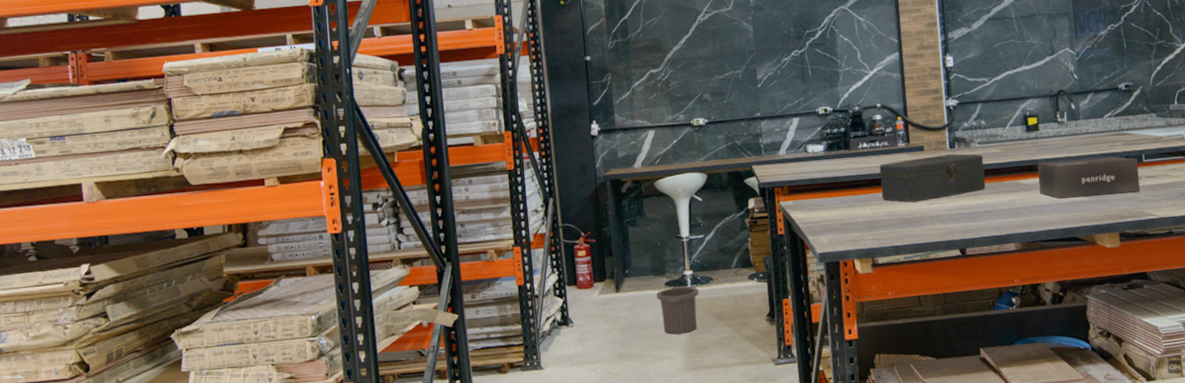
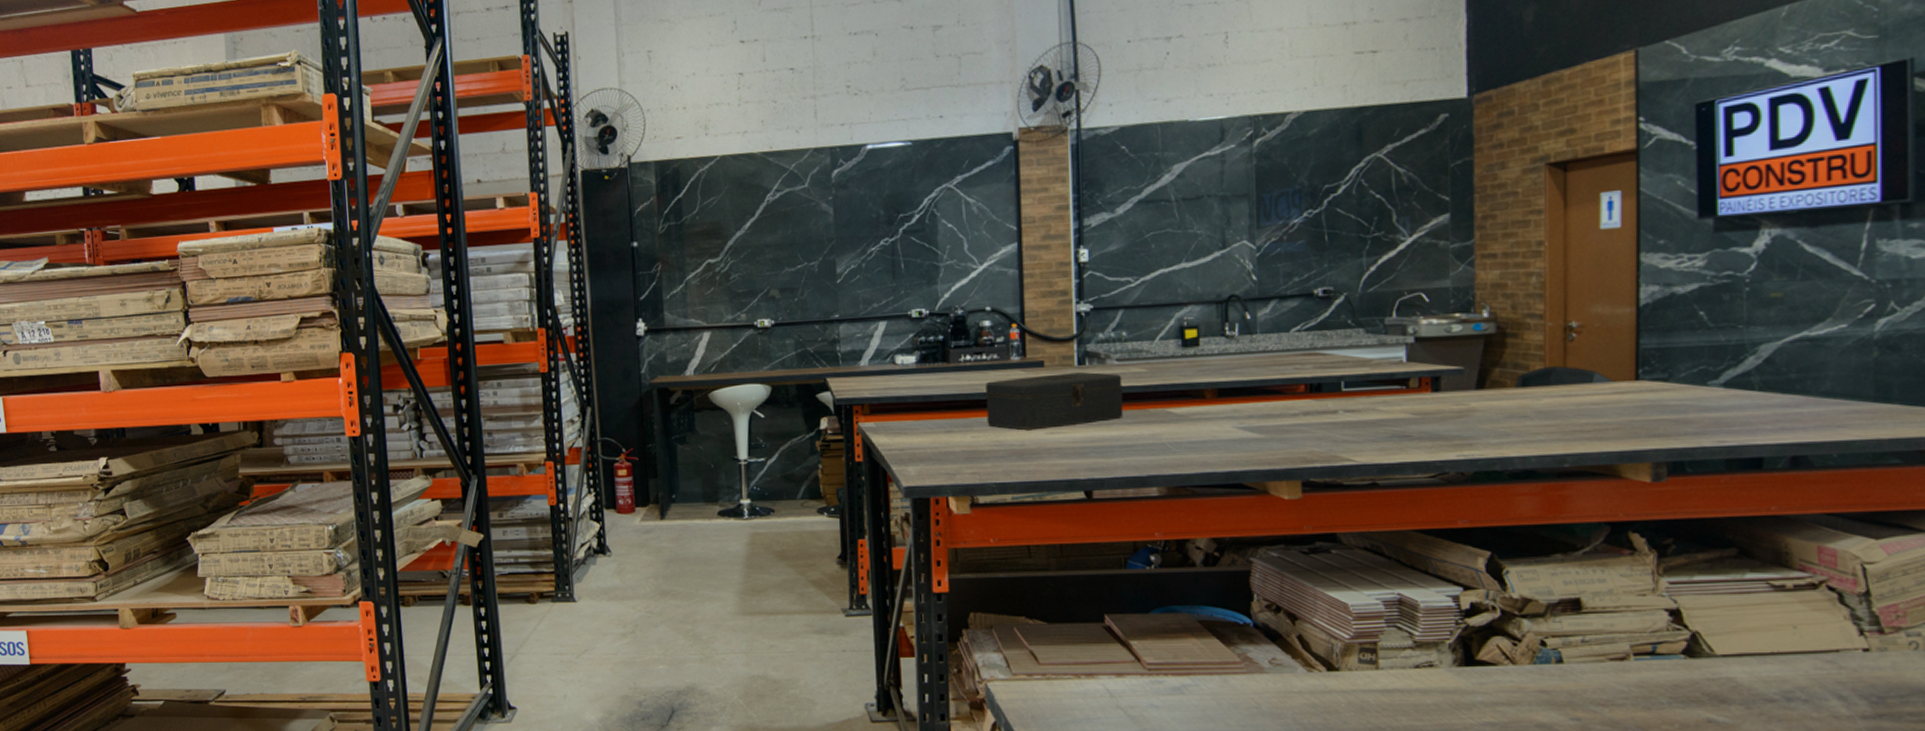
trash can: present [655,286,699,335] -> none [706,516,758,573]
box: present [1037,156,1141,199] -> none [1195,382,1336,434]

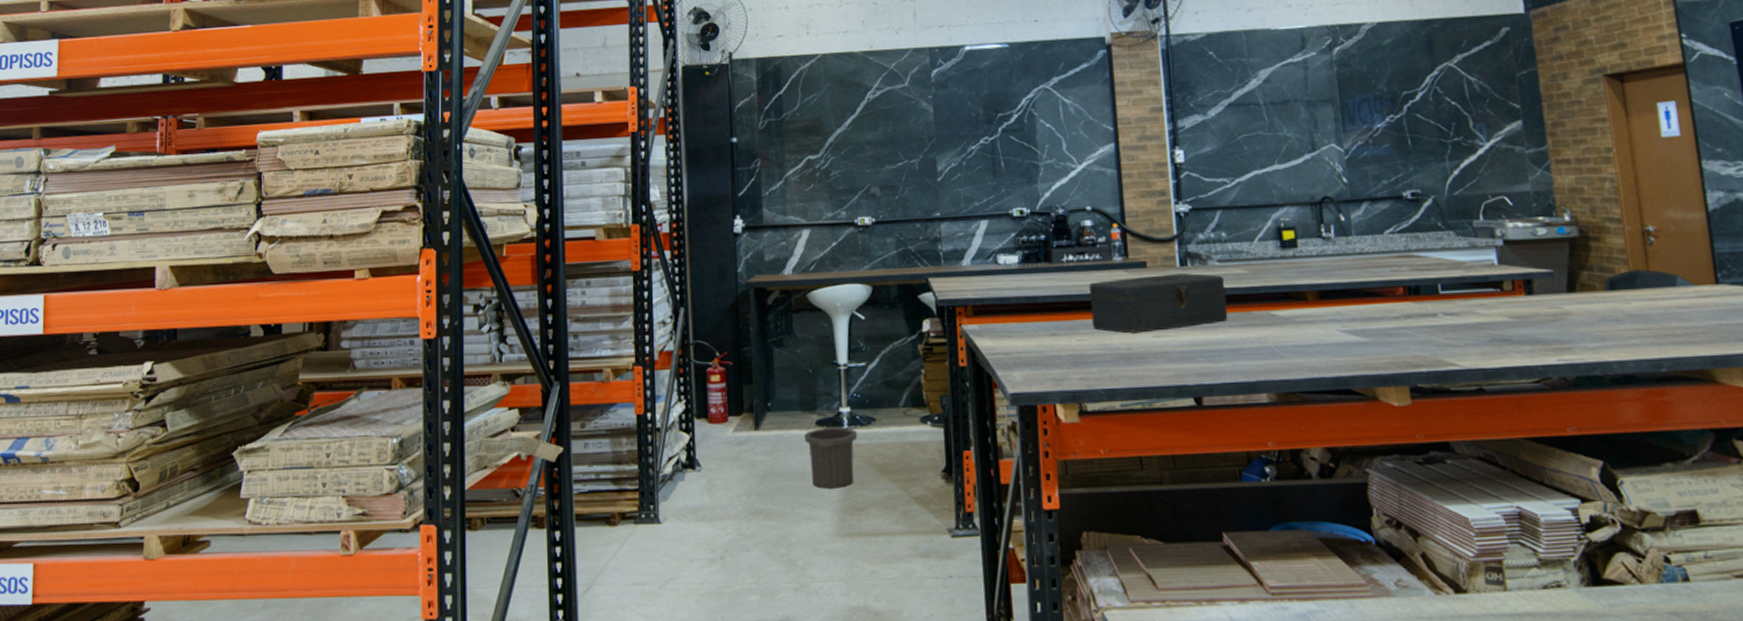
trash can: none [706,516,758,573] -> present [803,426,858,489]

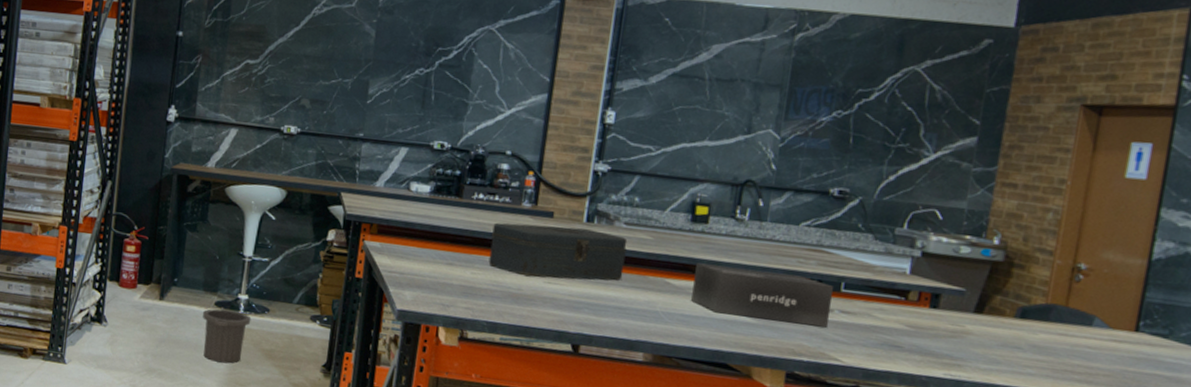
box: none [1296,284,1437,338] -> present [691,263,835,328]

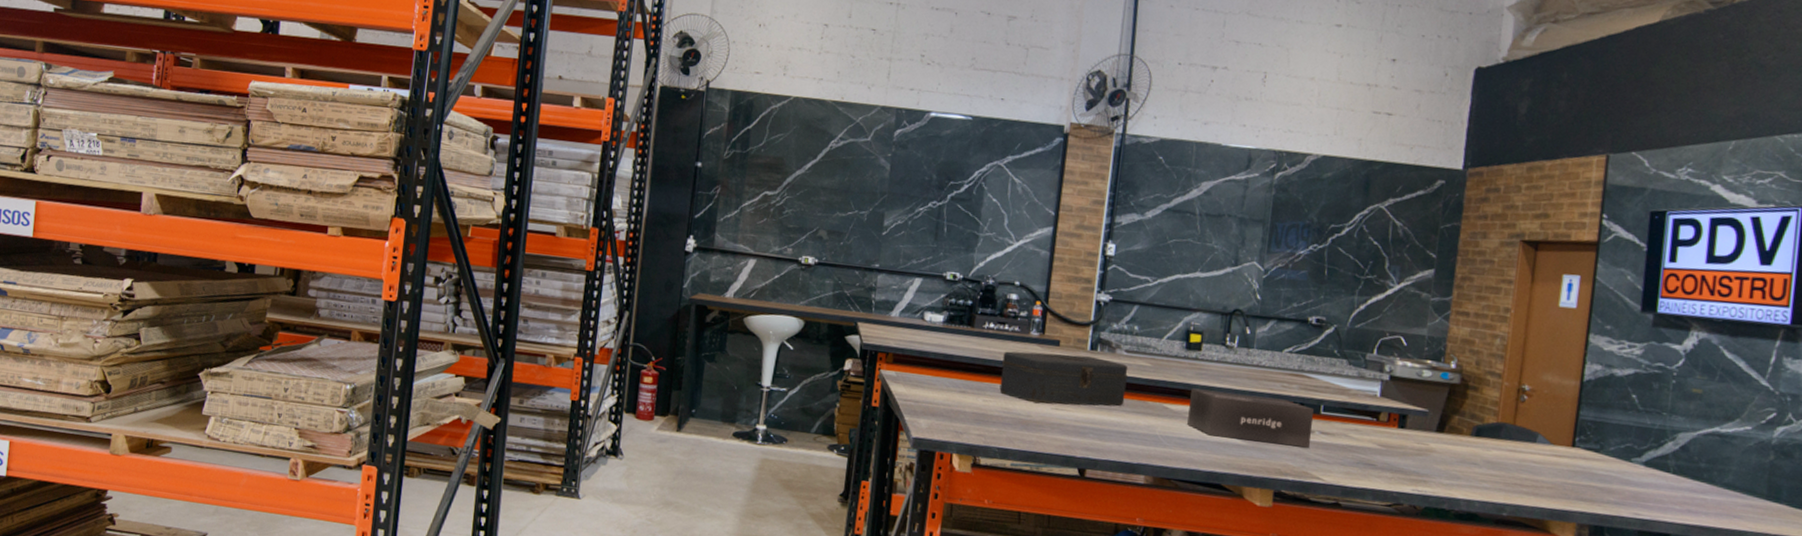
trash can: present [202,308,251,364] -> none [720,439,769,495]

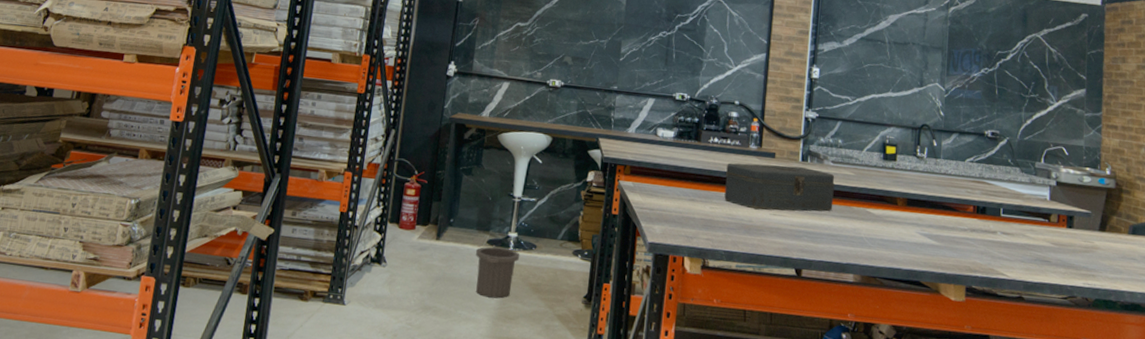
trash can: none [720,439,769,495] -> present [475,246,520,299]
box: present [1187,388,1315,448] -> none [888,194,996,247]

